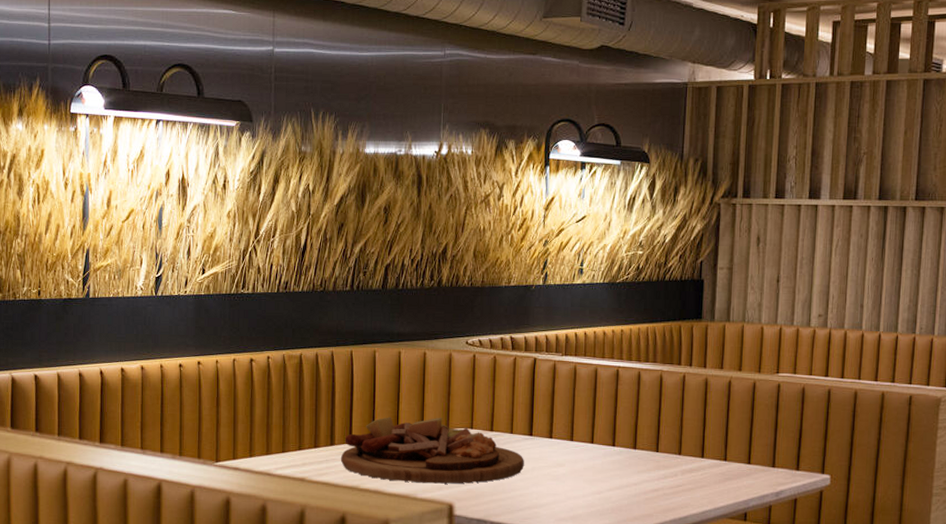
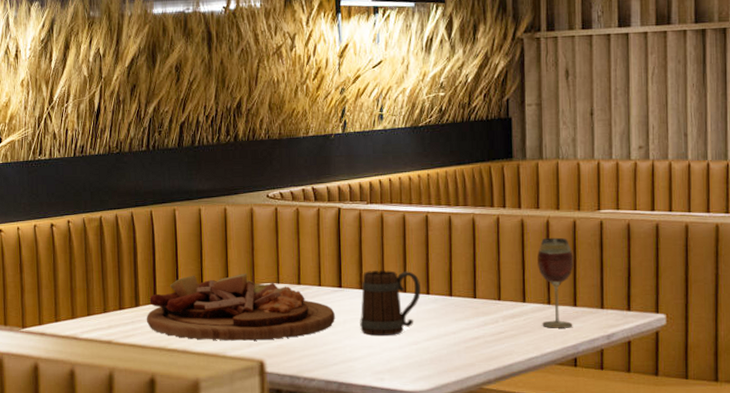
beer mug: none [547,421,607,484] -> present [360,270,421,336]
wineglass: none [717,397,751,484] -> present [536,237,574,328]

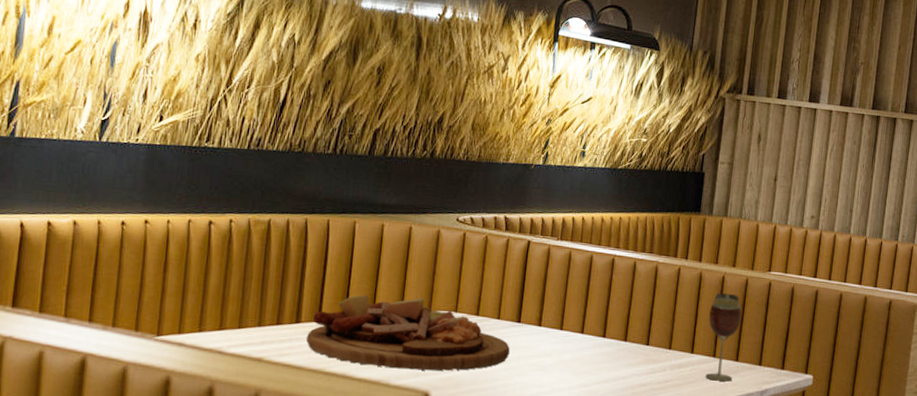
beer mug: present [360,270,421,336] -> none [533,308,598,376]

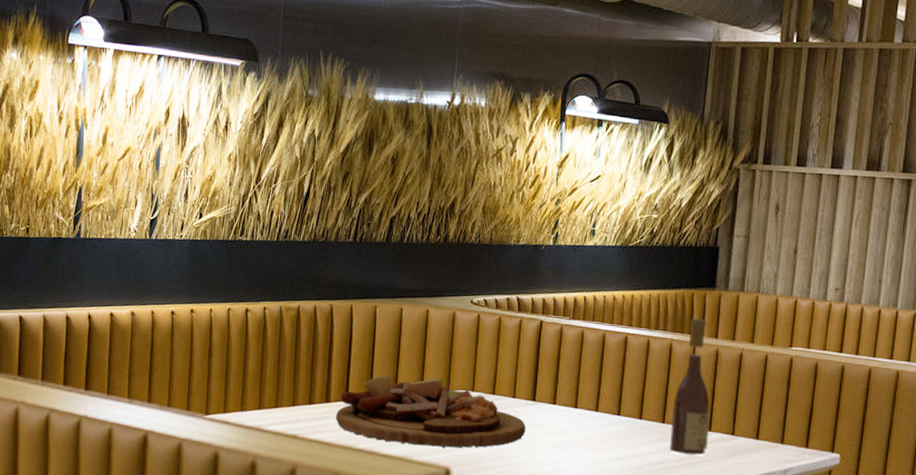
wine bottle: none [652,242,693,378] -> present [669,319,710,456]
wineglass: present [705,292,742,382] -> none [724,369,762,460]

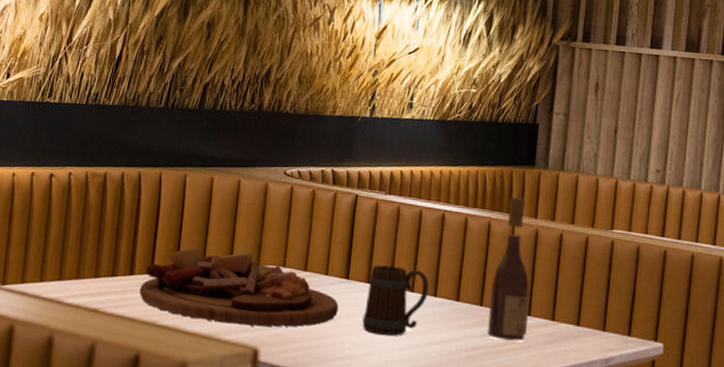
beer mug: none [549,387,613,453] -> present [362,265,429,336]

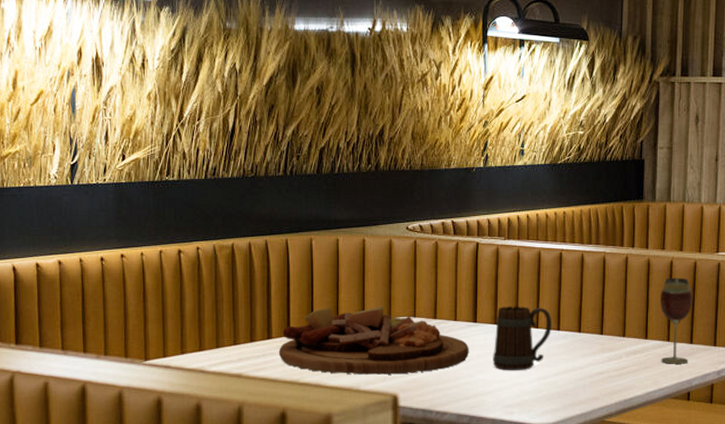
wine bottle: present [487,197,530,342] -> none [608,231,646,365]
wineglass: none [544,251,583,347] -> present [659,277,693,364]

